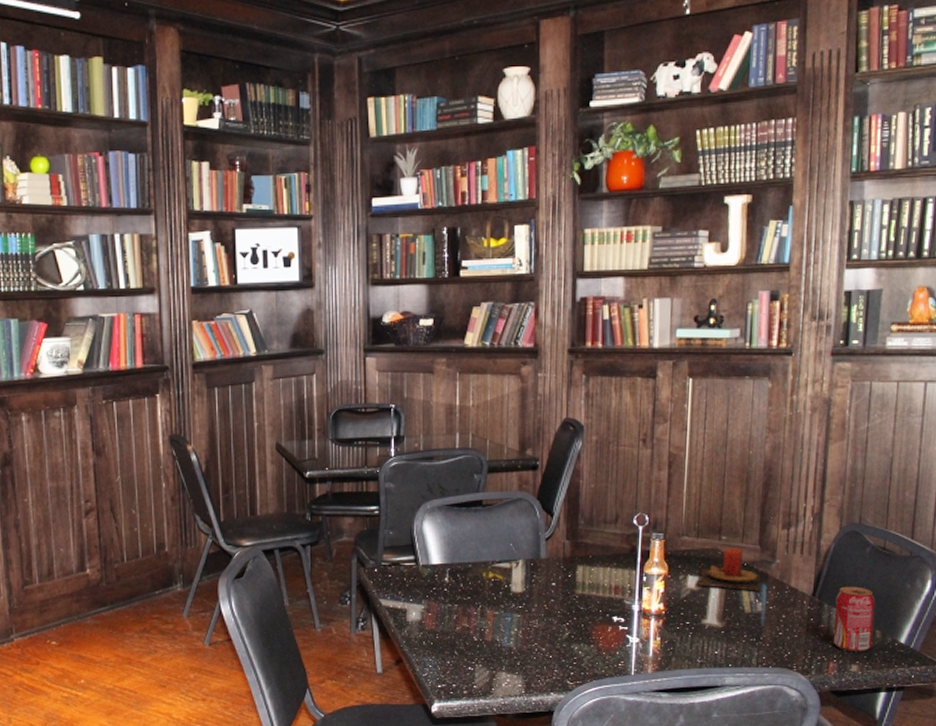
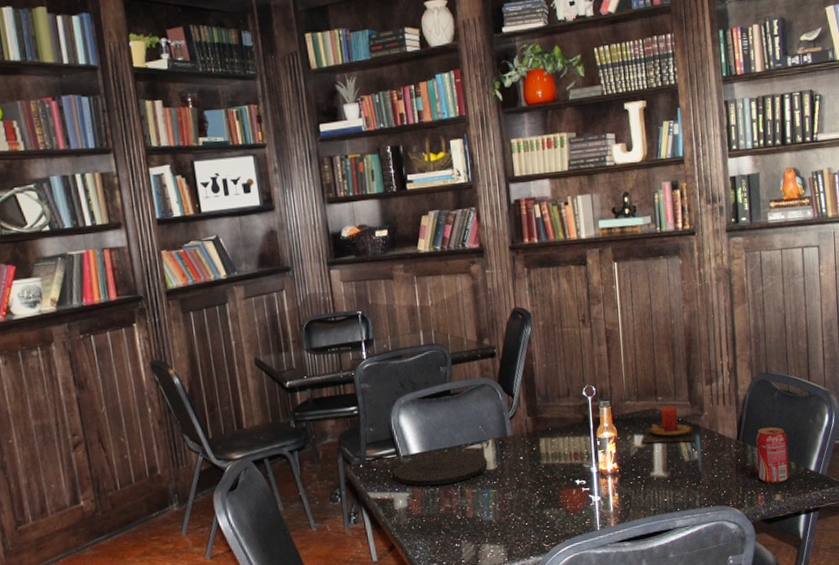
plate: none [409,567,515,601] -> present [393,451,488,487]

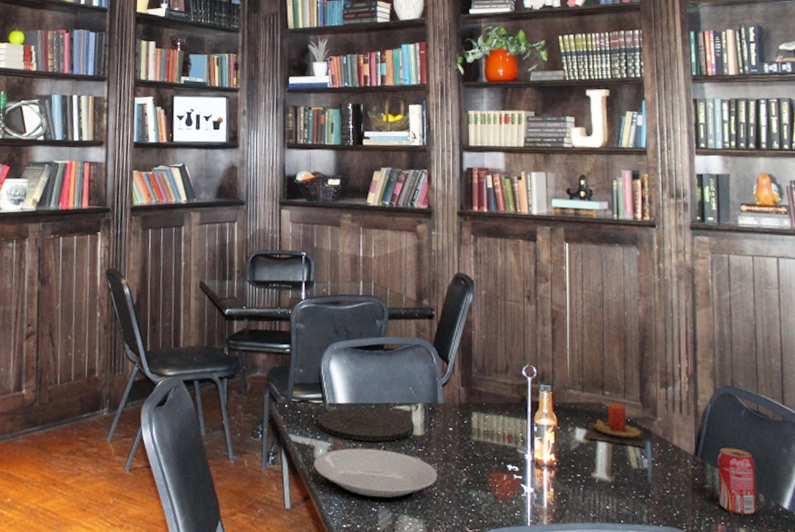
plate: none [395,488,514,539] -> present [314,448,438,502]

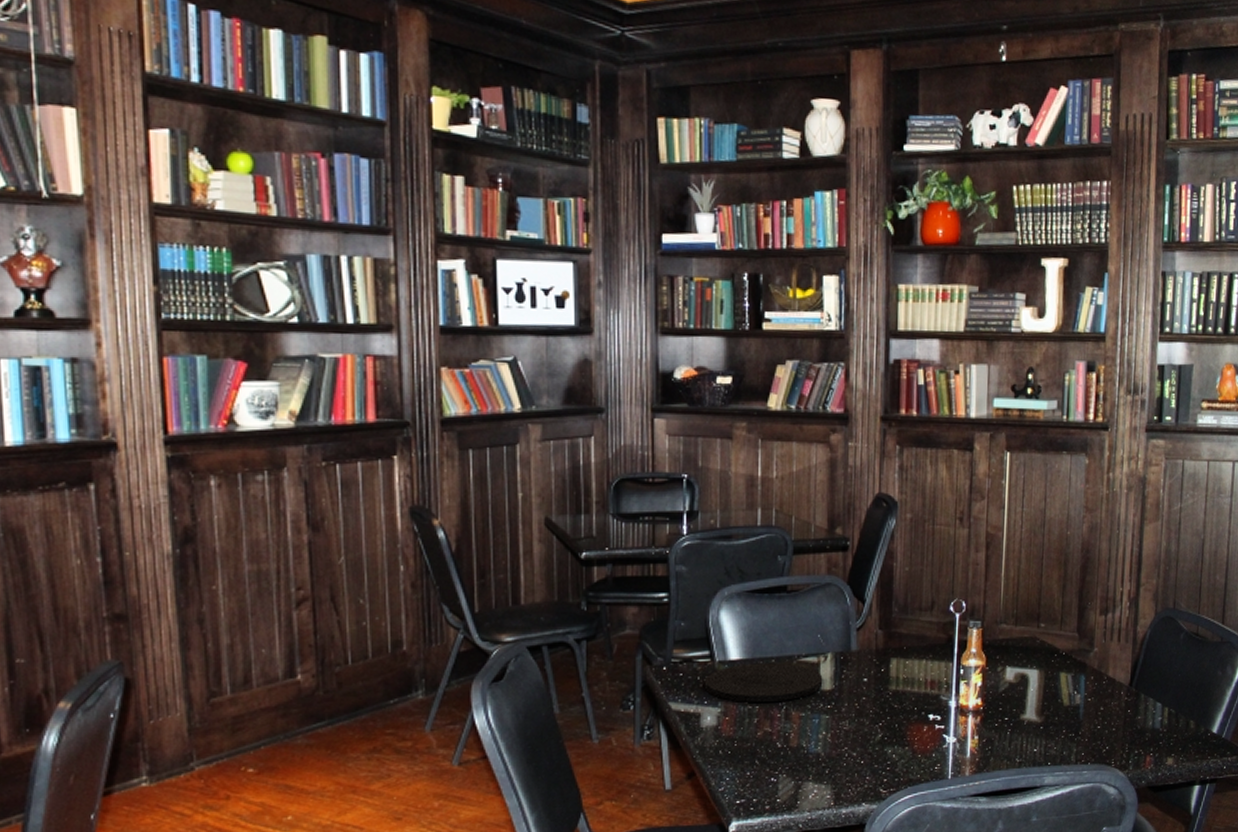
plate: present [314,448,438,502] -> none [700,710,849,771]
candle: present [585,403,646,448] -> none [1016,636,1080,683]
beverage can: present [717,447,757,516] -> none [1149,675,1190,745]

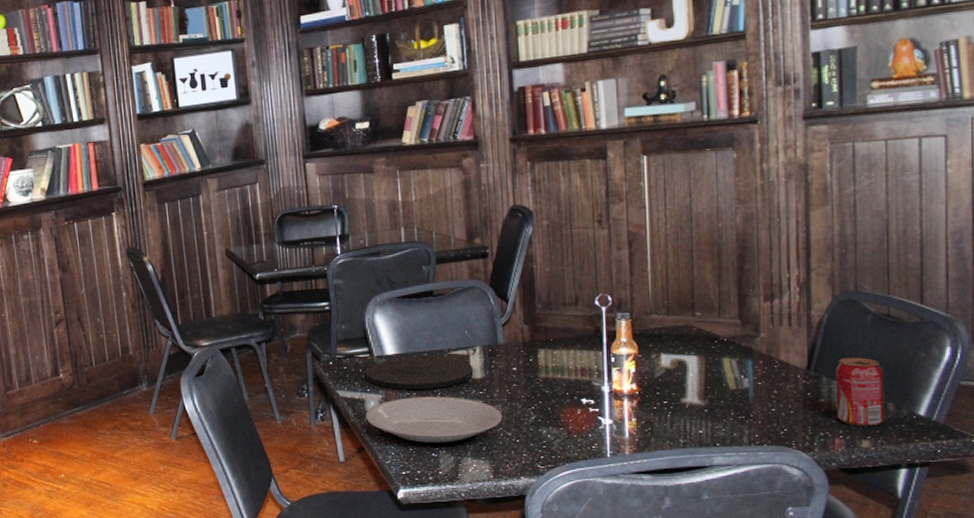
plate: none [700,710,849,771] -> present [365,396,503,447]
beverage can: none [1149,675,1190,745] -> present [835,357,885,427]

